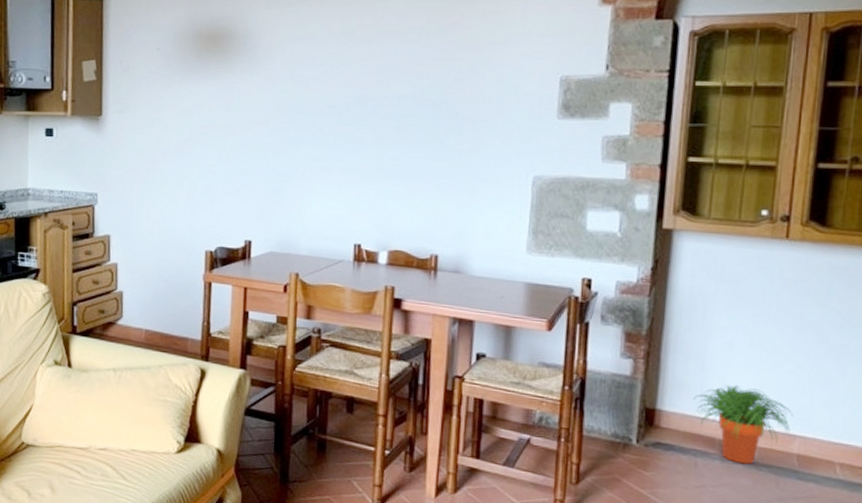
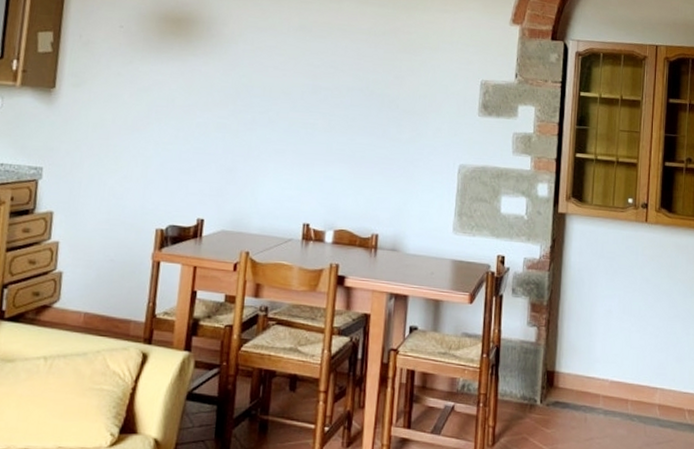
potted plant: present [693,384,793,465] -> none [583,346,655,416]

